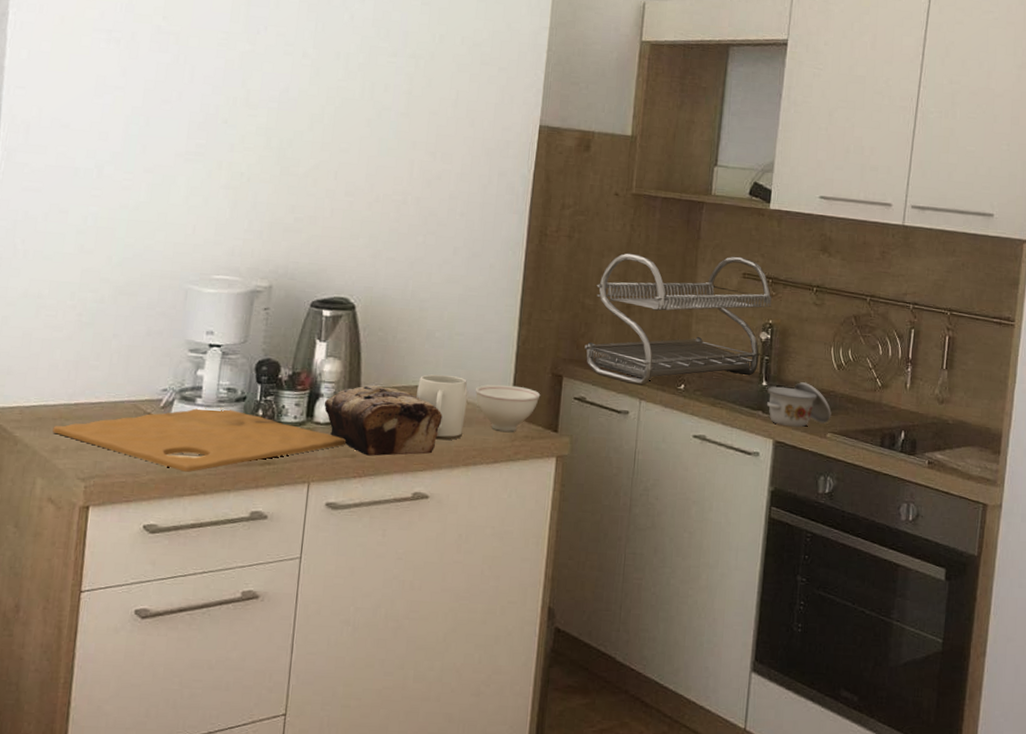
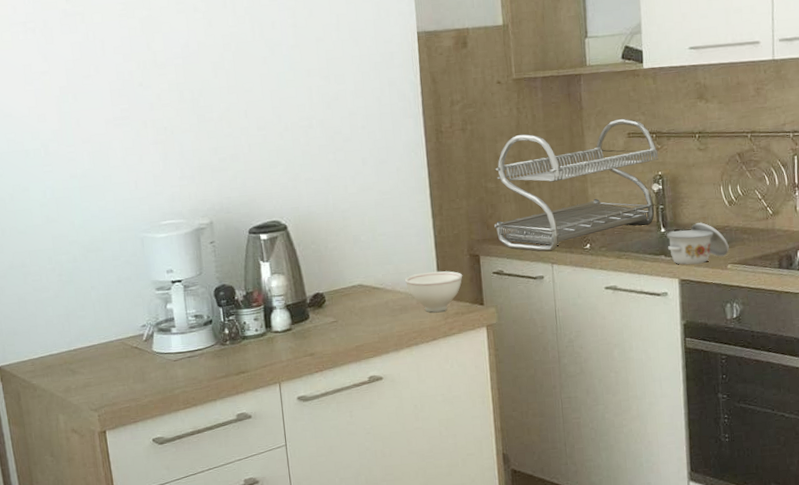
cutting board: present [52,408,347,472] -> none [61,332,304,391]
bread loaf: present [324,385,443,456] -> none [278,291,381,352]
mug: present [415,374,468,440] -> none [354,271,402,329]

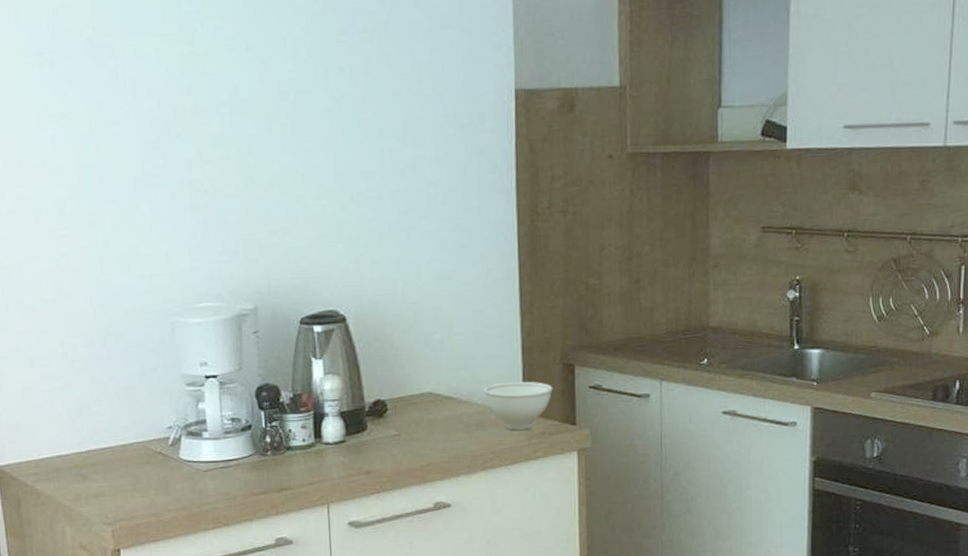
dish rack: present [494,118,659,252] -> none [594,208,798,365]
cooking pot: present [666,222,729,266] -> none [800,340,874,391]

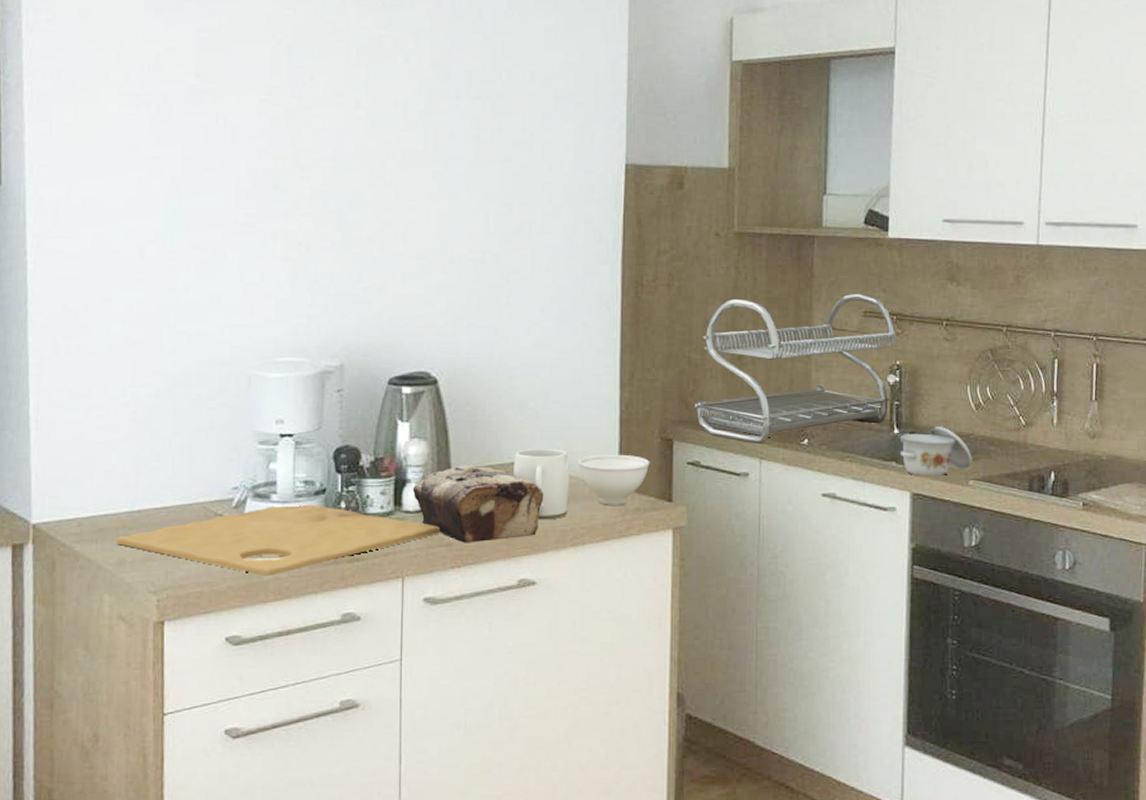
cutting board: none [70,439,359,506] -> present [116,503,441,576]
bread loaf: none [330,397,453,471] -> present [412,465,544,543]
mug: none [422,378,478,447] -> present [512,448,570,520]
dish rack: none [594,208,798,365] -> present [694,293,899,443]
cooking pot: none [800,340,874,391] -> present [899,427,972,478]

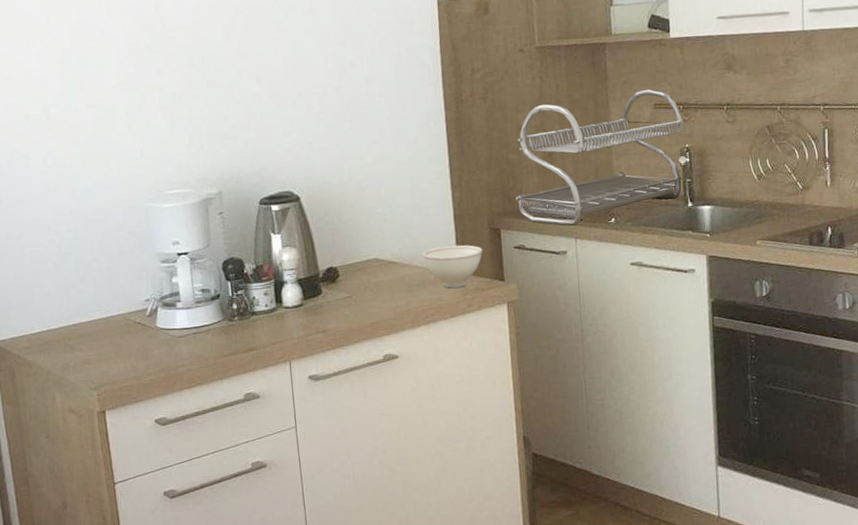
cutting board: present [116,503,441,576] -> none [59,307,316,369]
bread loaf: present [412,465,544,543] -> none [289,265,398,329]
mug: present [512,448,570,520] -> none [369,245,419,305]
cooking pot: present [899,427,972,478] -> none [693,197,758,242]

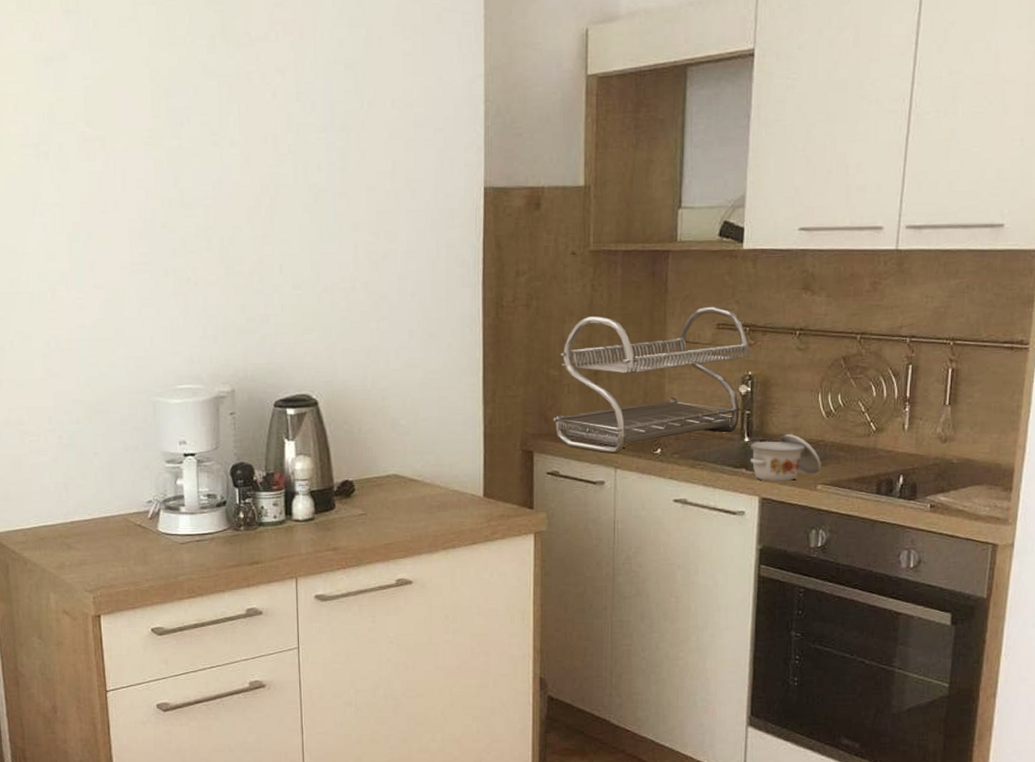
bowl: present [422,244,483,288] -> none [446,466,513,513]
cooking pot: none [693,197,758,242] -> present [750,434,821,483]

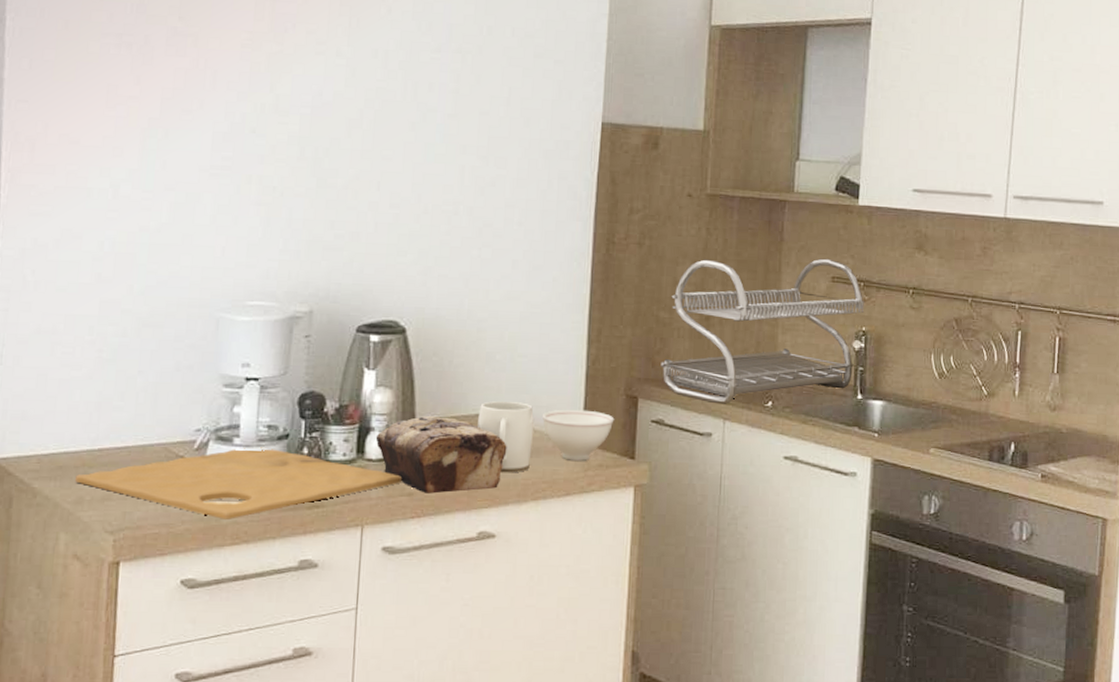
cutting board: none [55,514,327,577] -> present [75,447,403,520]
bread loaf: none [300,478,417,548] -> present [375,415,507,494]
mug: none [388,461,440,527] -> present [476,400,534,473]
bowl: none [446,466,513,513] -> present [542,409,615,461]
cooking pot: present [750,434,821,483] -> none [862,394,934,445]

